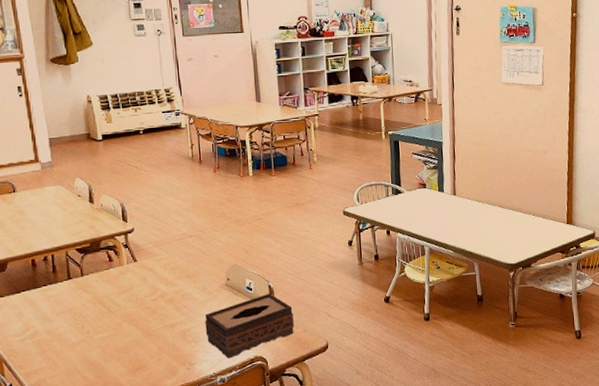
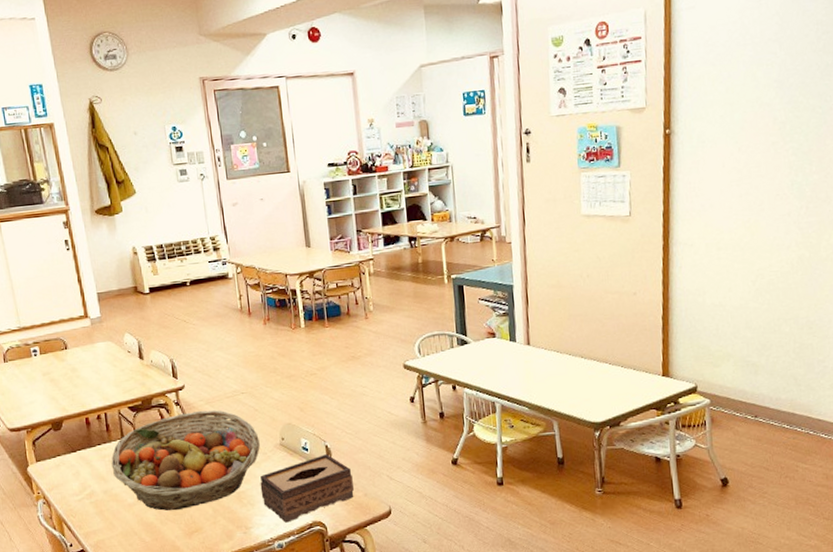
fruit basket: none [56,252,206,349] -> present [111,410,260,511]

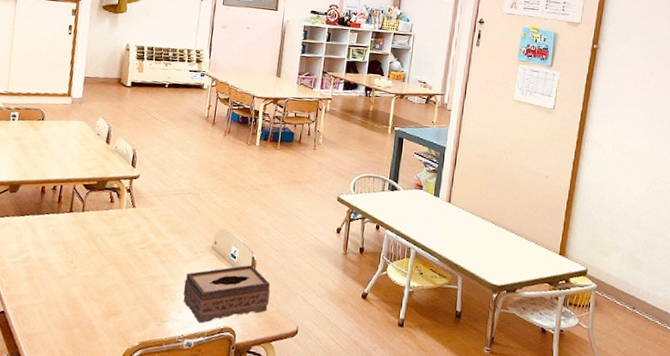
fruit basket: present [111,410,260,511] -> none [53,200,195,291]

